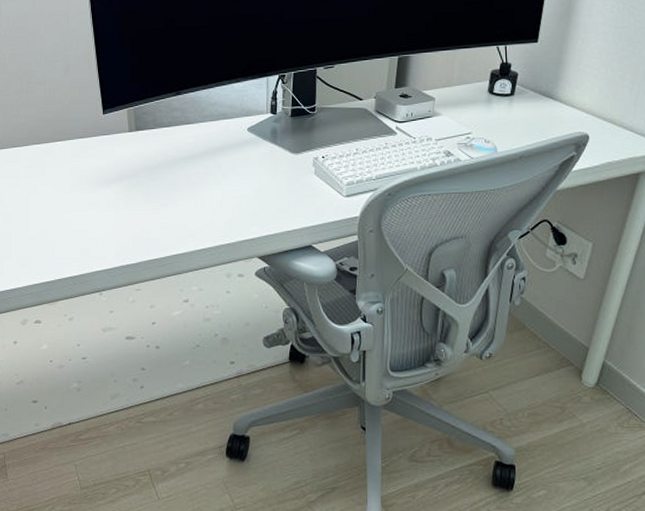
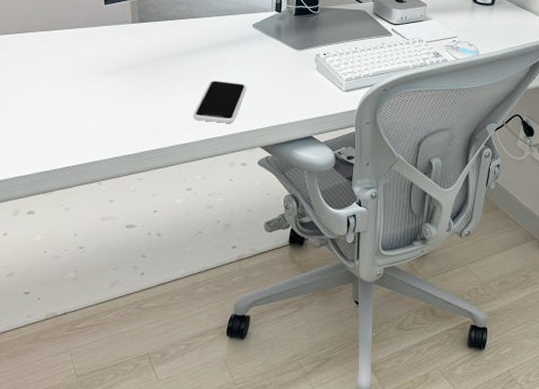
smartphone: none [189,188,243,232] -> present [193,81,247,123]

